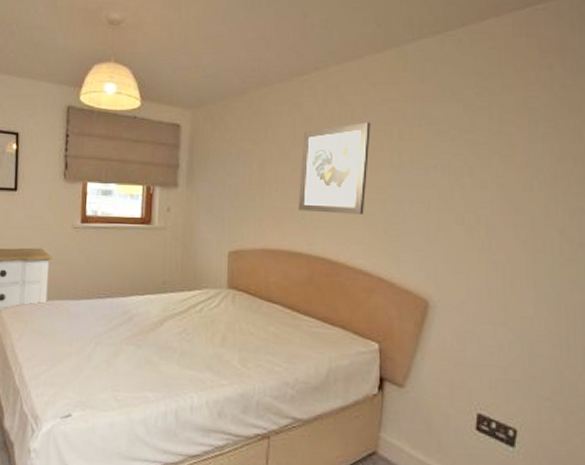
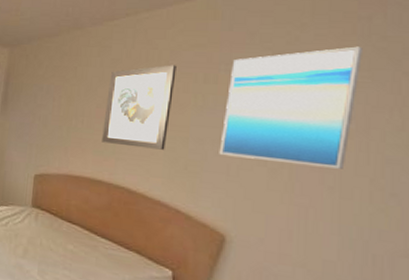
wall art: none [418,96,546,222] -> present [219,46,362,169]

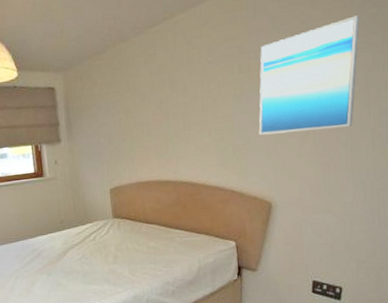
wall art: present [102,65,177,150] -> none [159,61,216,146]

